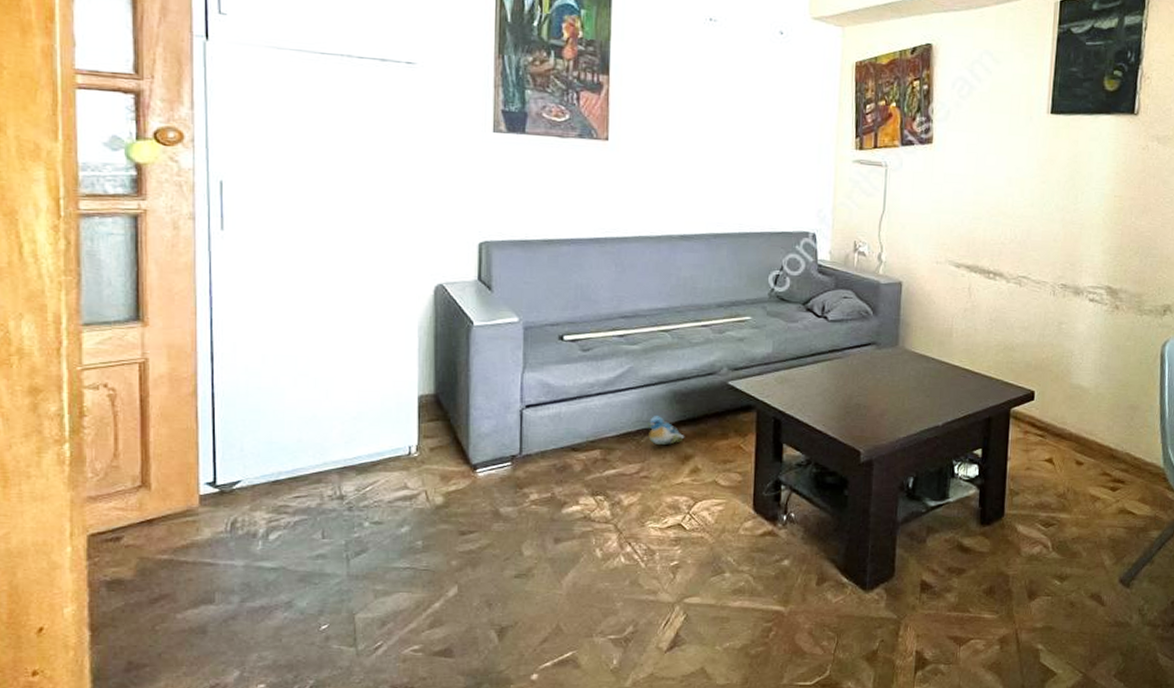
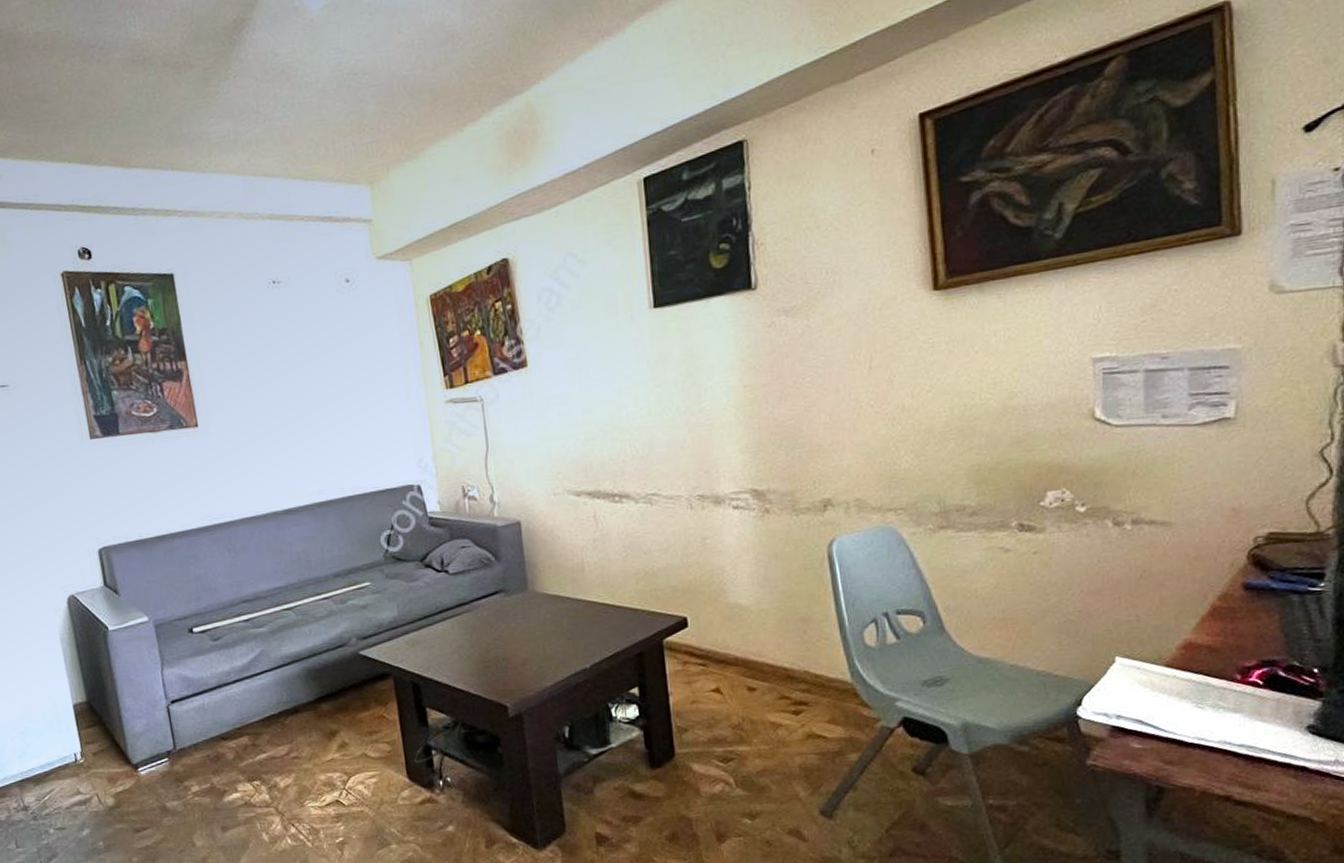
plush toy: present [647,416,685,446] -> none [288,695,327,725]

